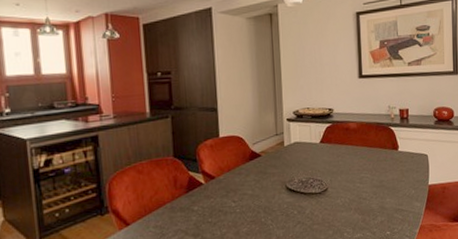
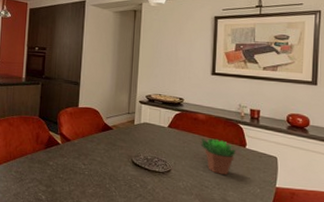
succulent plant: none [354,146,390,183] -> present [200,138,237,175]

